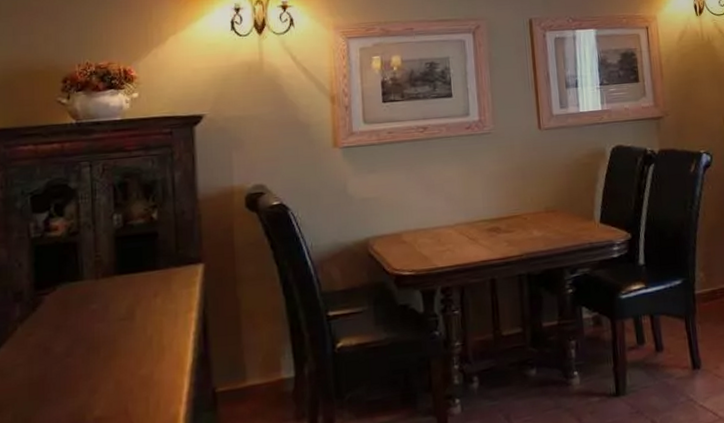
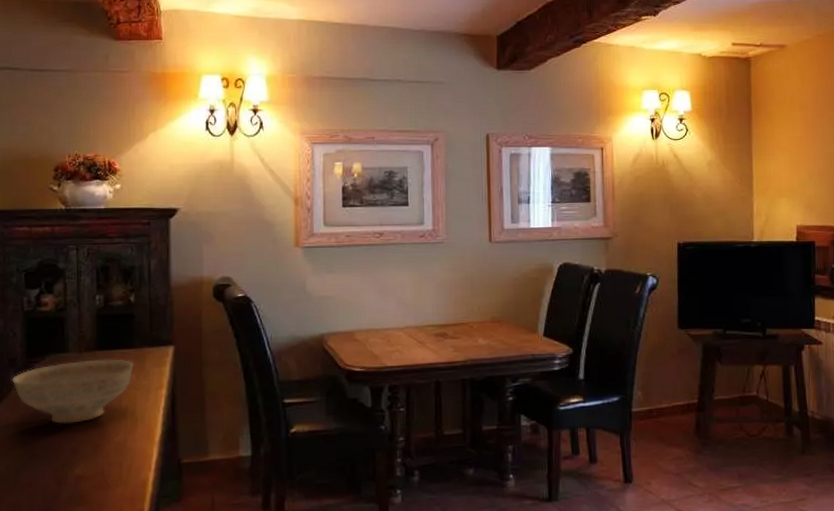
decorative bowl: none [18,282,159,361] -> present [12,359,134,424]

